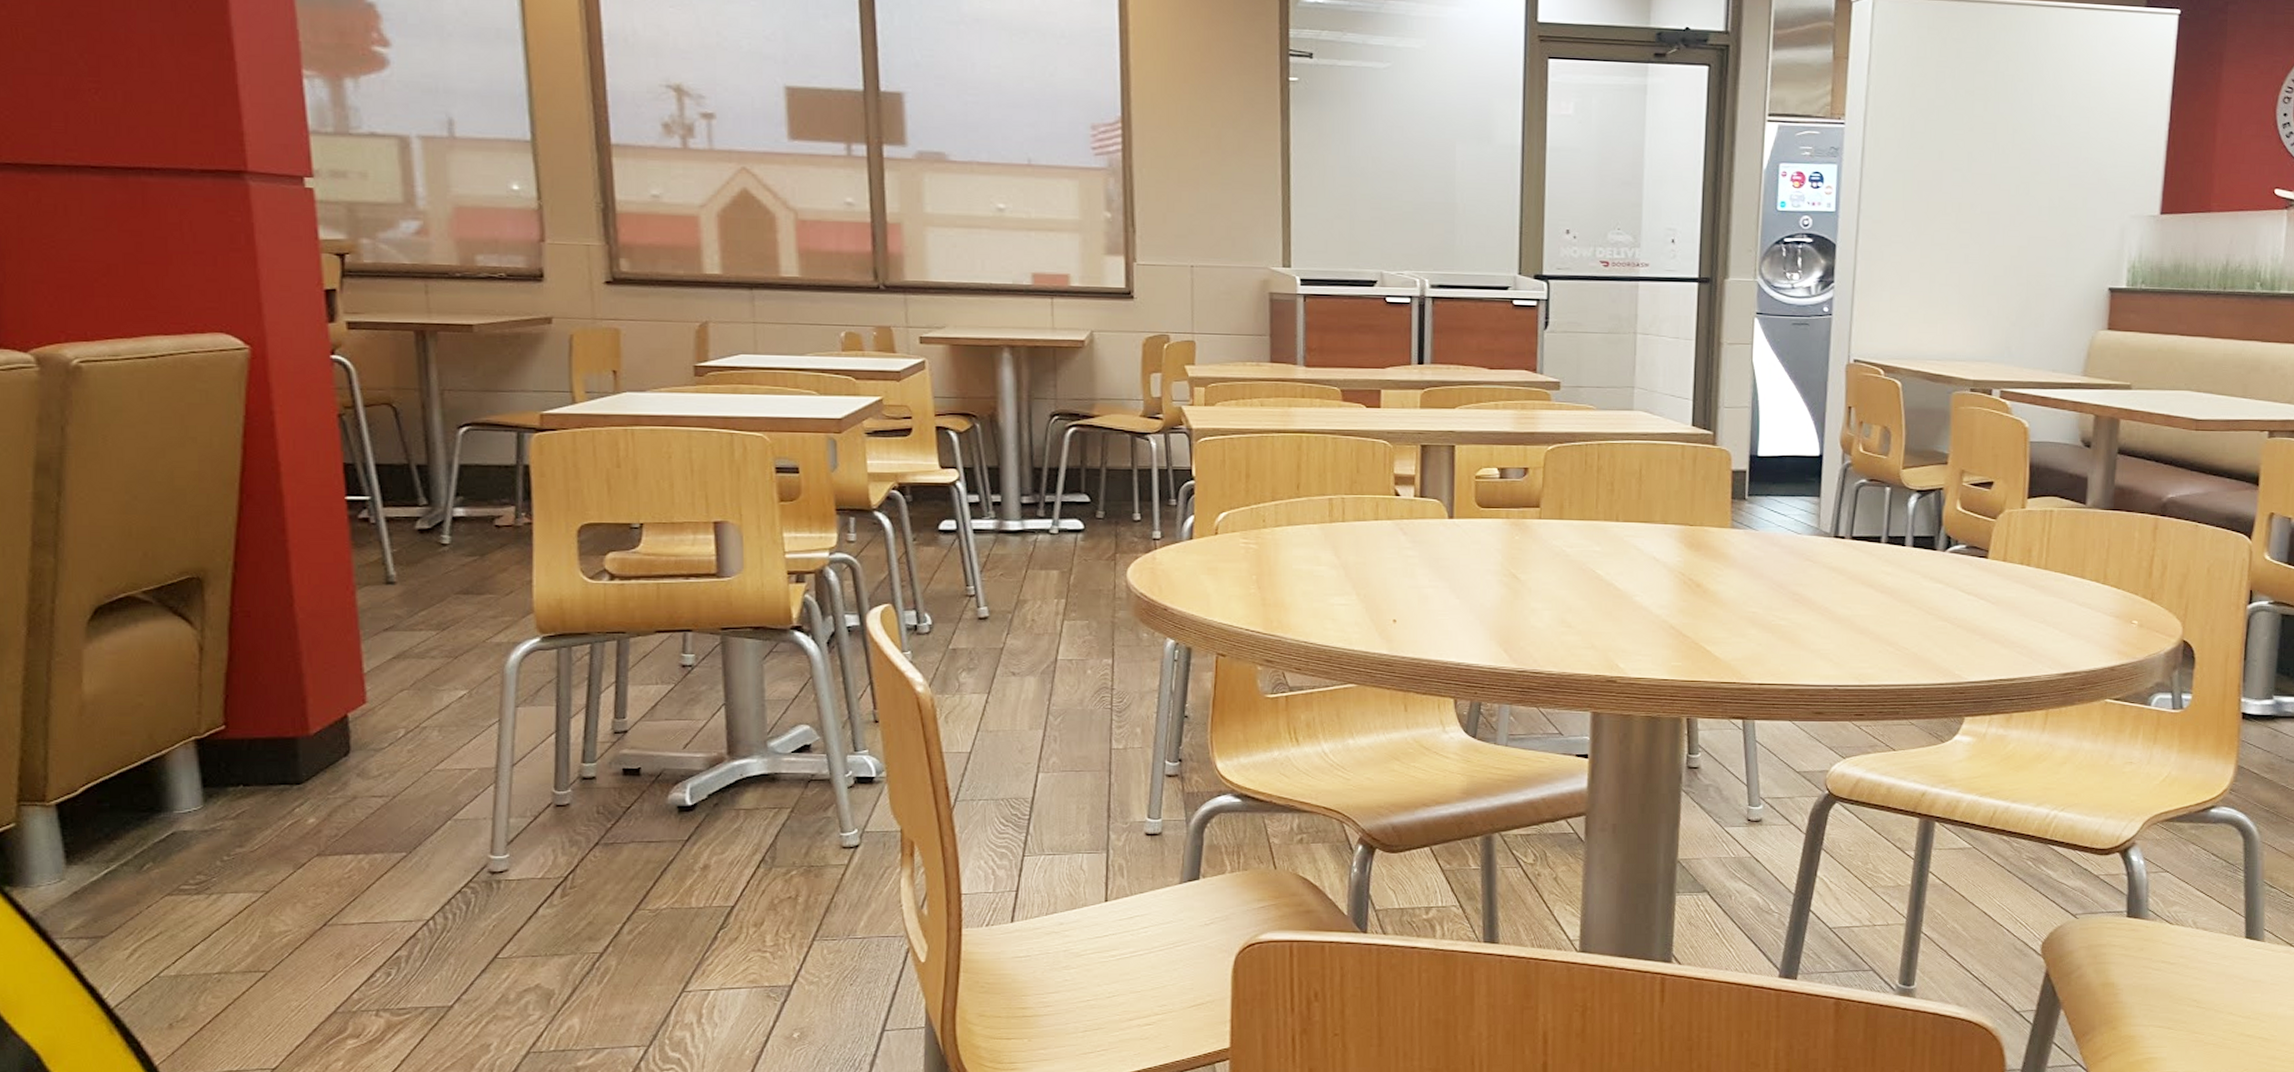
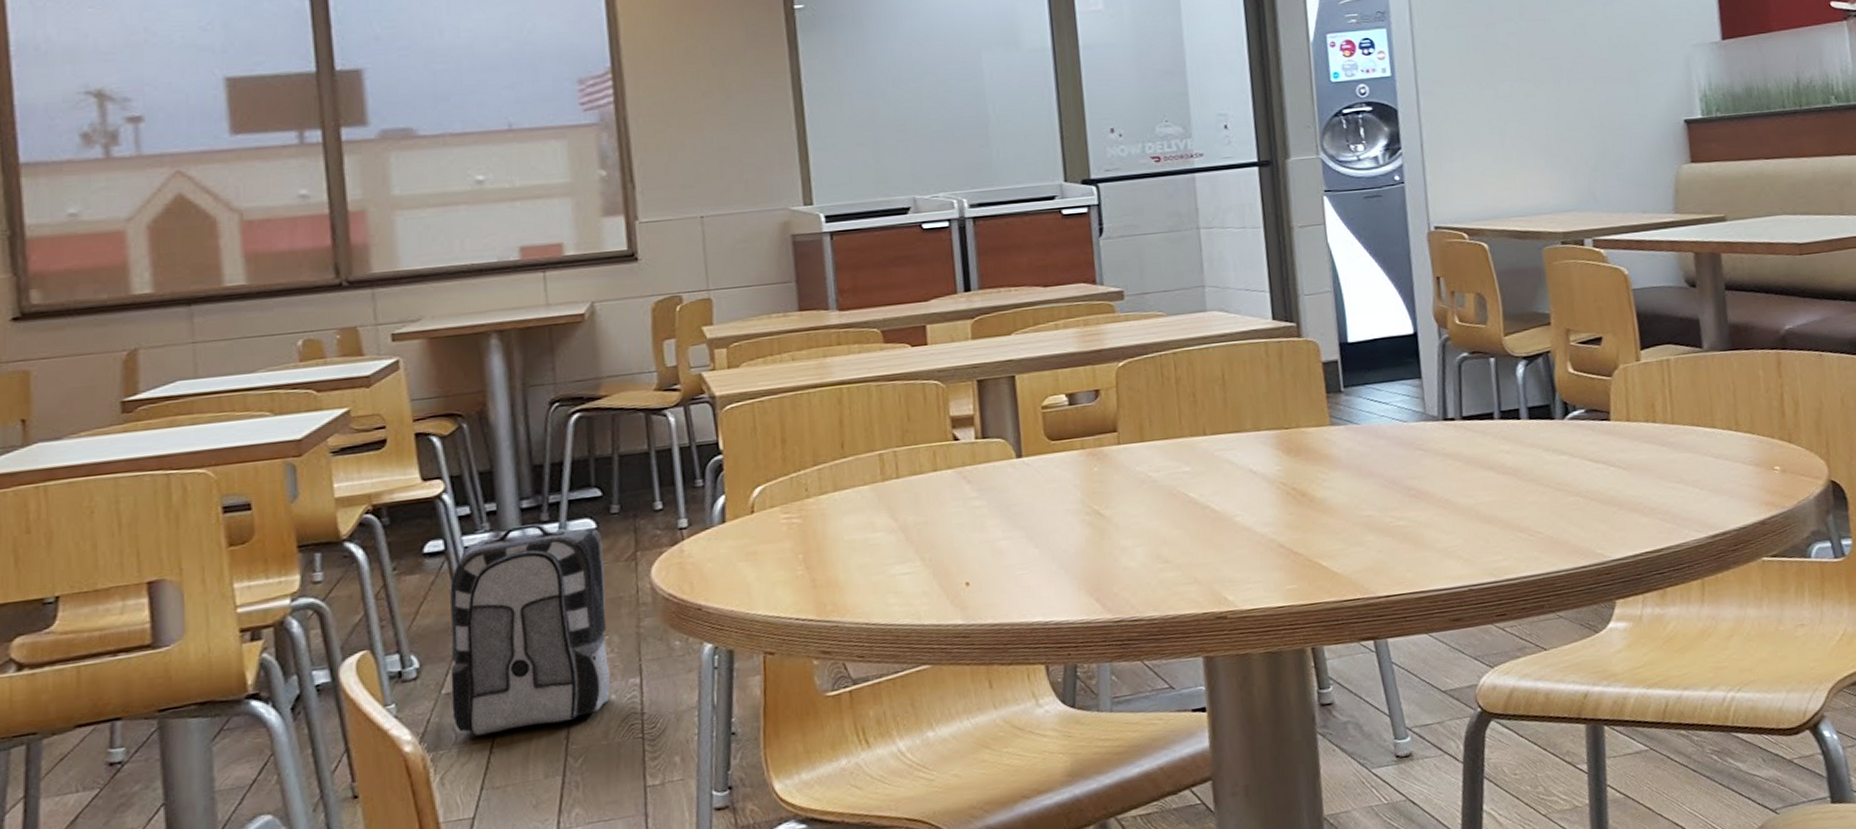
backpack: none [957,518,1089,687] -> present [450,524,611,737]

